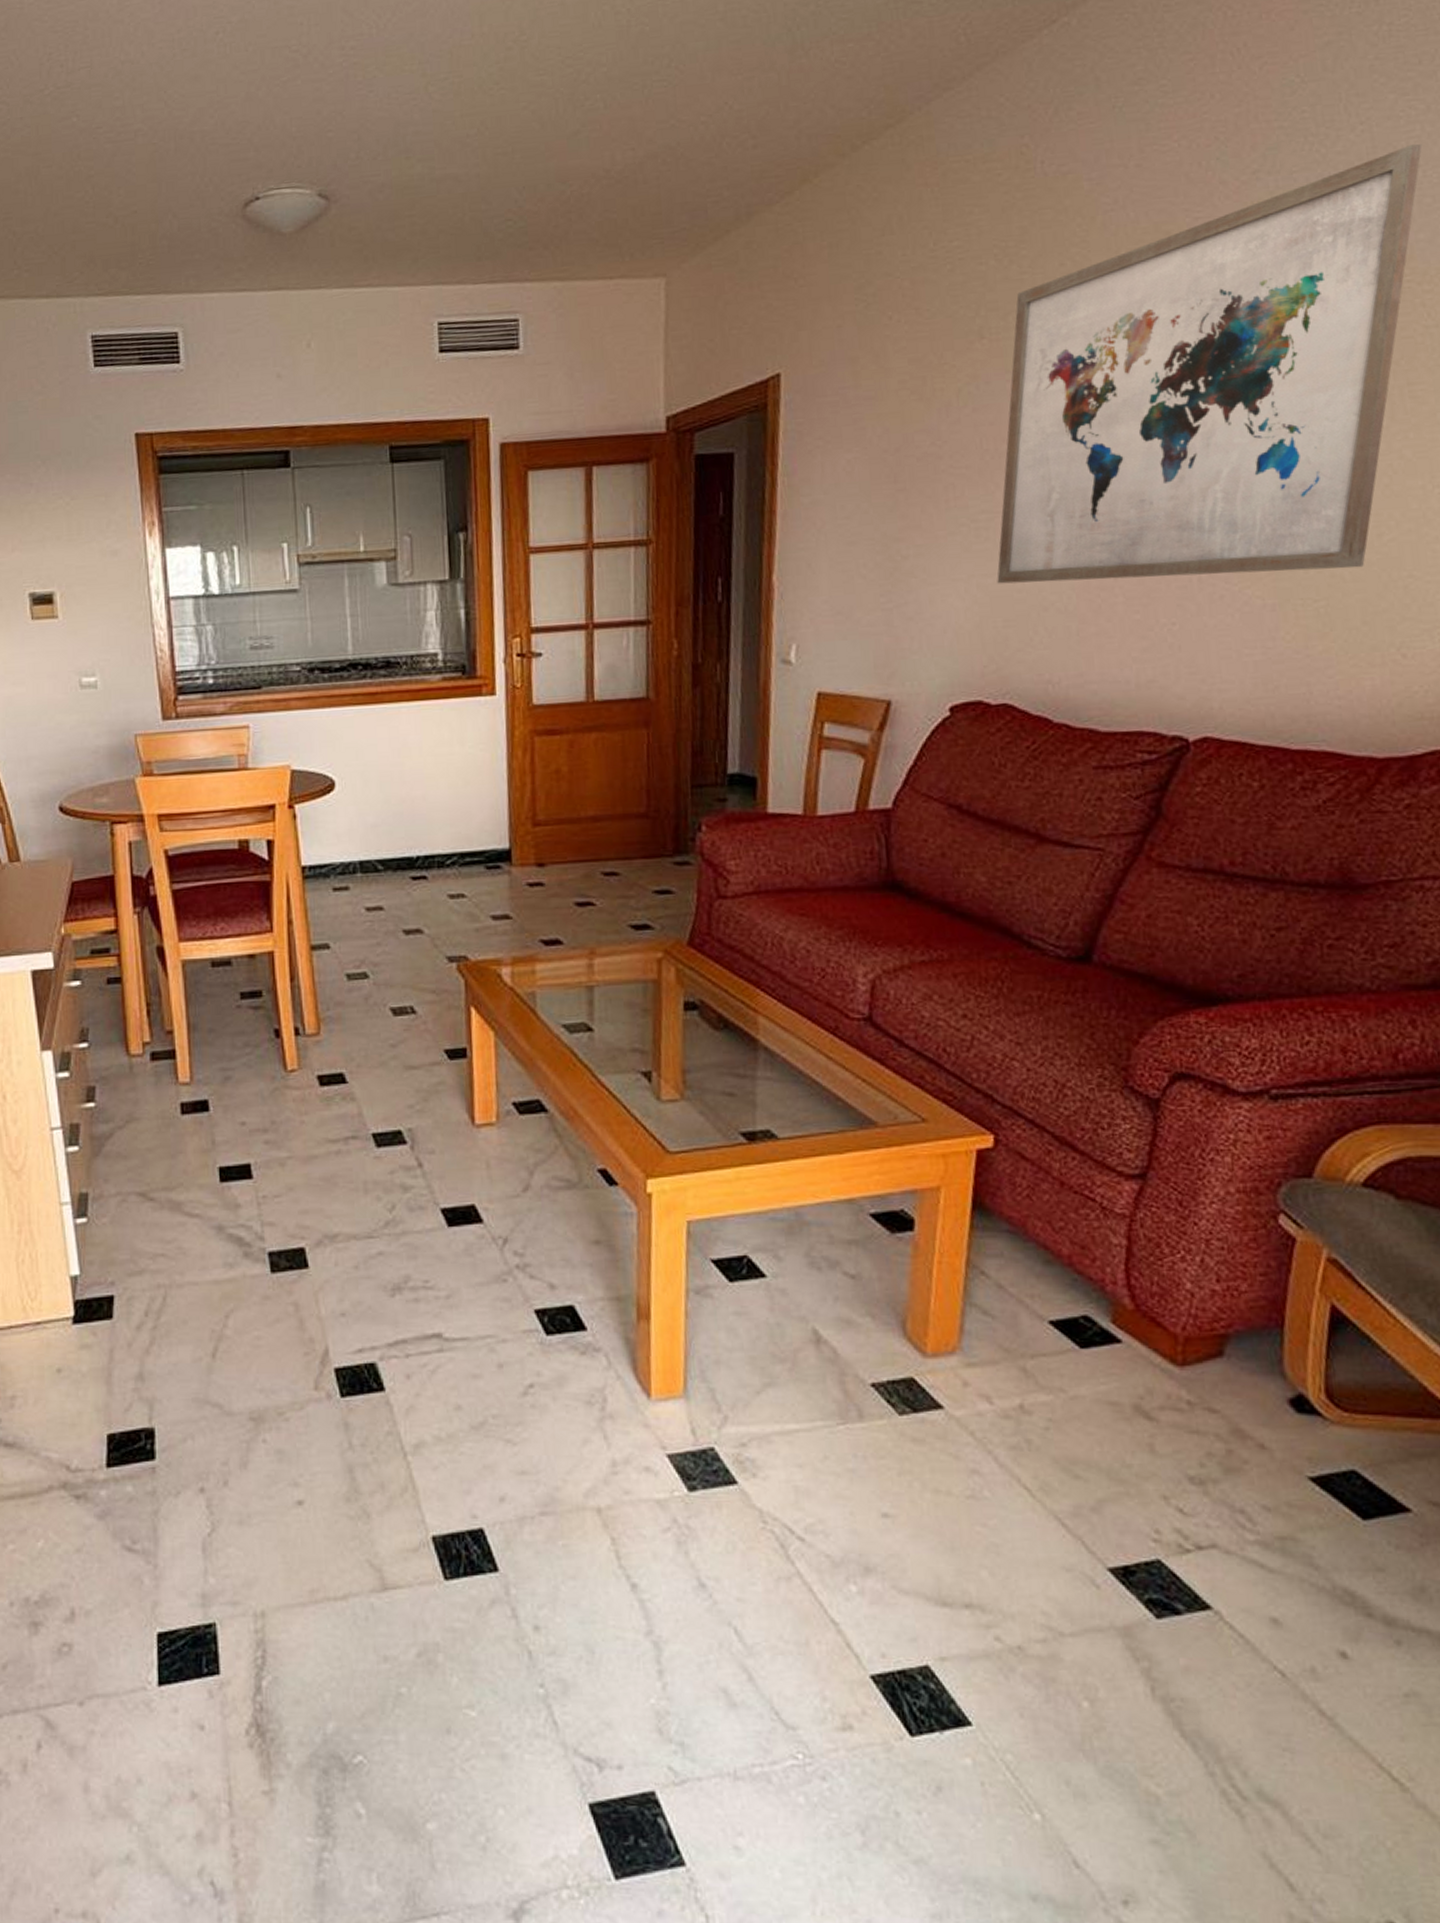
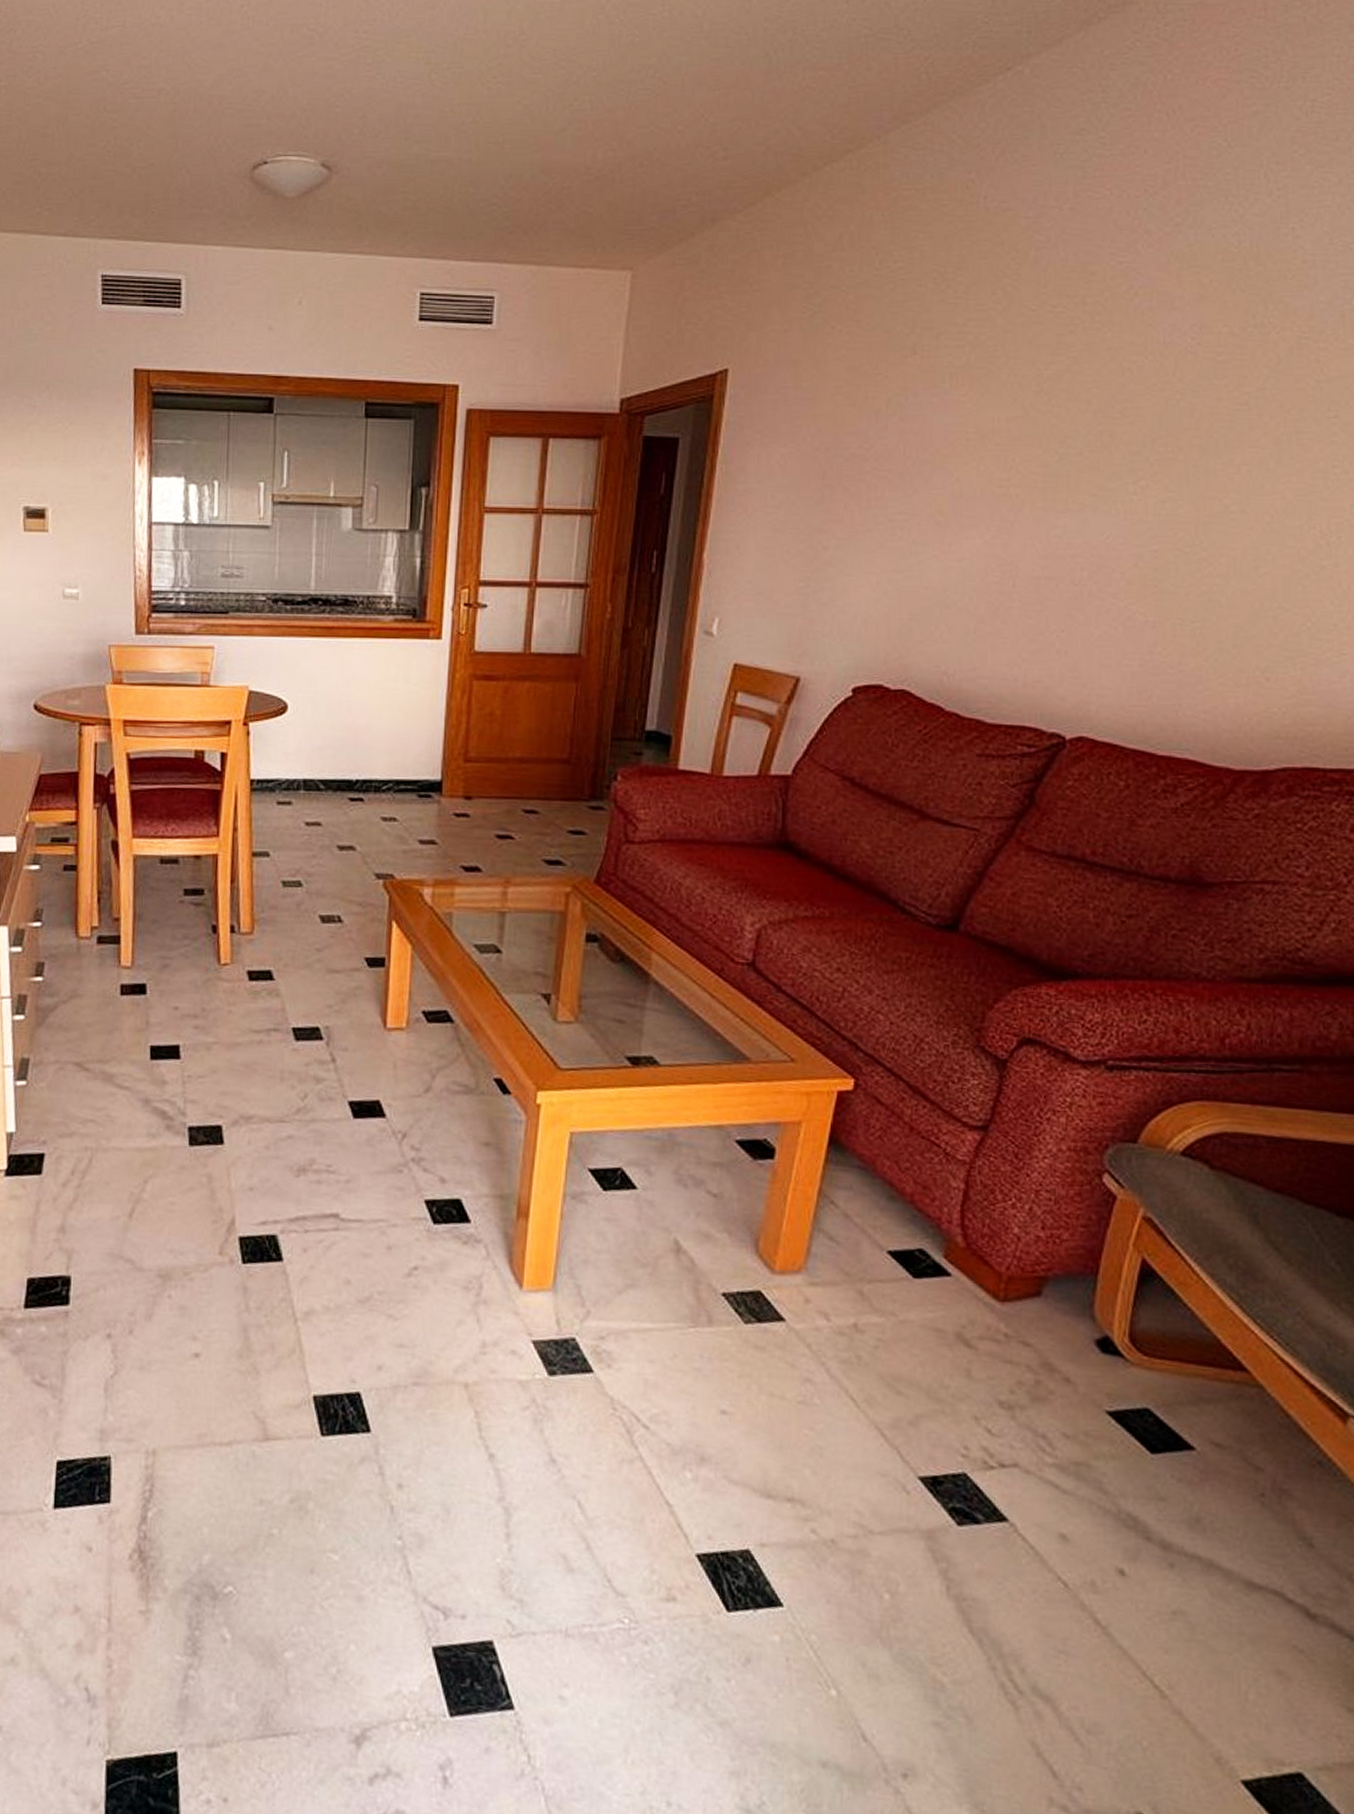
wall art: present [997,143,1423,584] -> none [907,212,1332,596]

